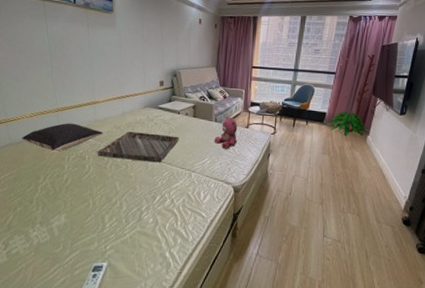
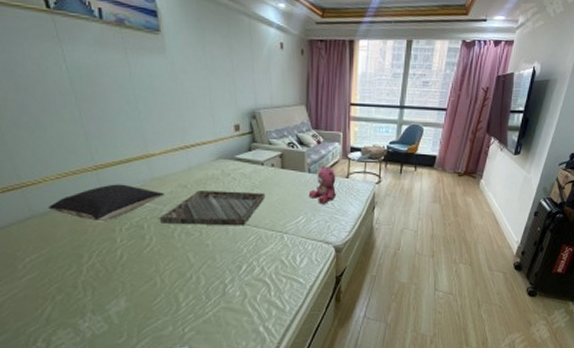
indoor plant: present [327,111,367,137] -> none [438,153,480,182]

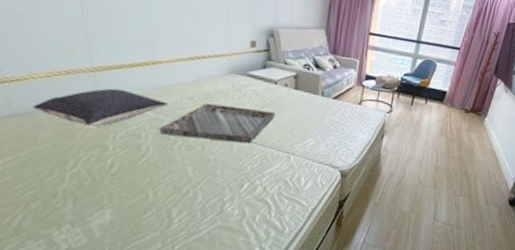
teddy bear: present [308,166,337,204] -> none [319,90,349,129]

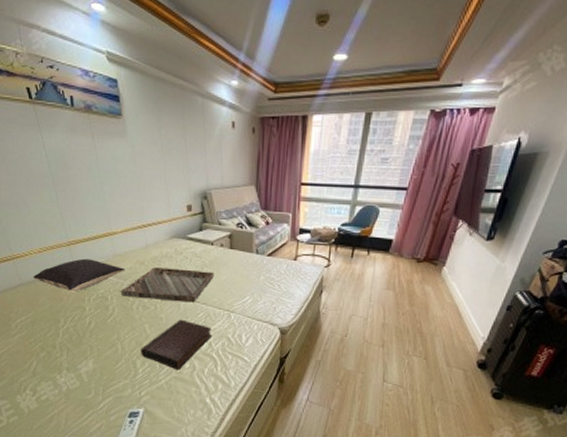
book: none [178,161,268,219] -> present [141,319,213,371]

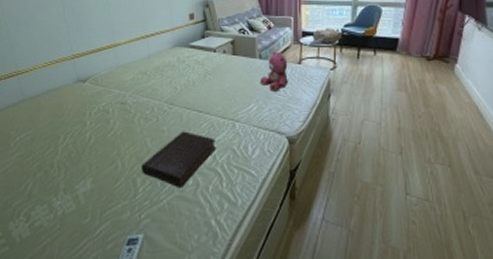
pillow: present [33,258,126,292] -> none [36,71,128,106]
tray: present [120,267,215,303] -> none [122,77,218,113]
teddy bear: none [255,247,284,286] -> present [259,51,289,91]

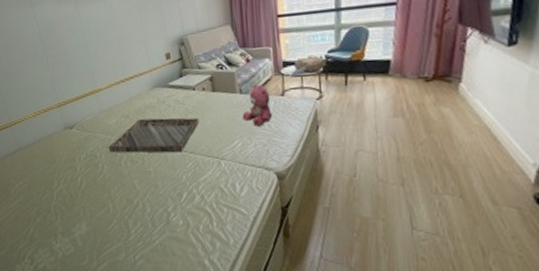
tray: none [122,77,218,113] -> present [108,117,200,153]
book: present [141,131,217,189] -> none [132,171,204,229]

